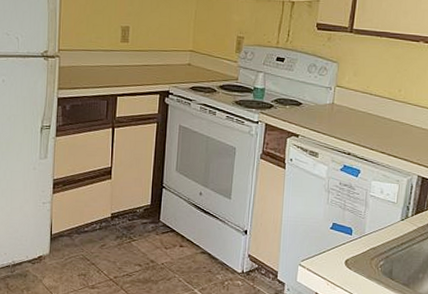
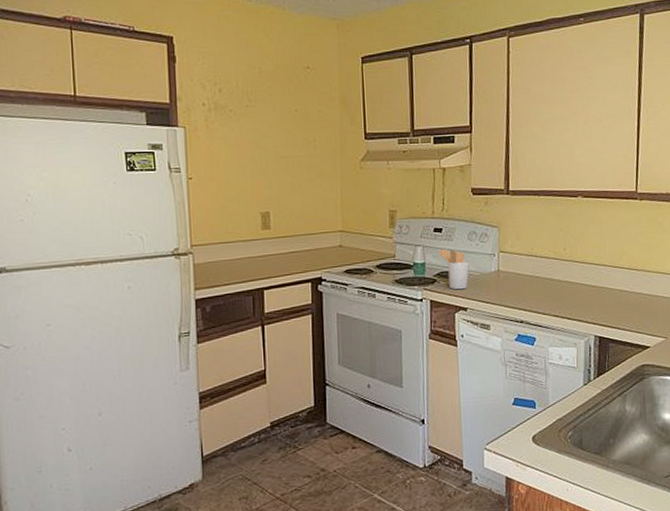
utensil holder: none [277,77,306,117] -> present [437,248,470,290]

